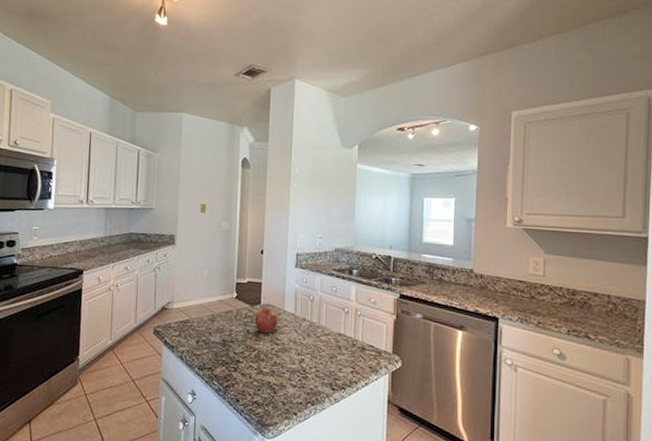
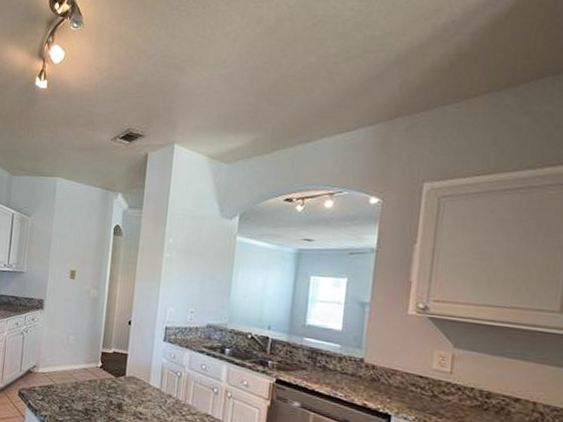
apple: present [254,308,278,334] -> none [117,380,143,407]

